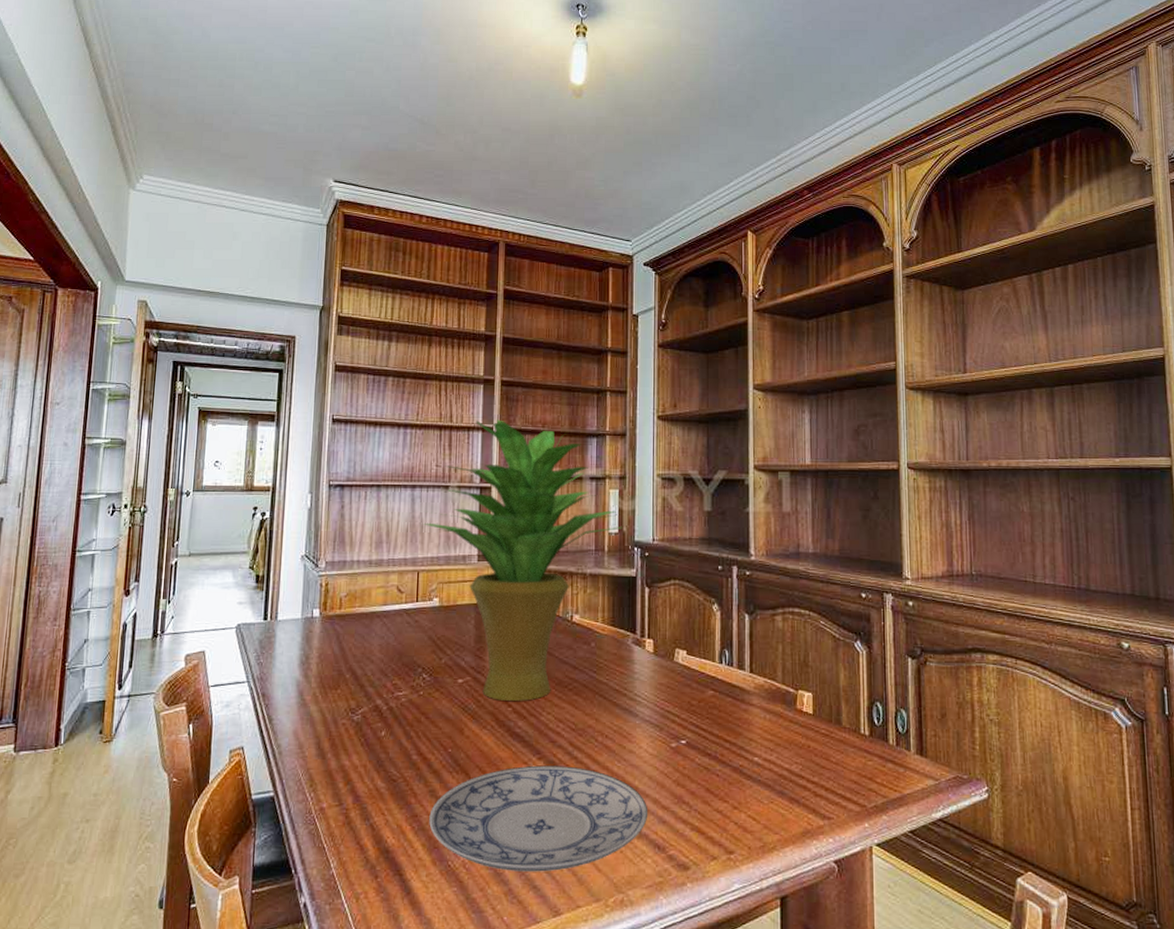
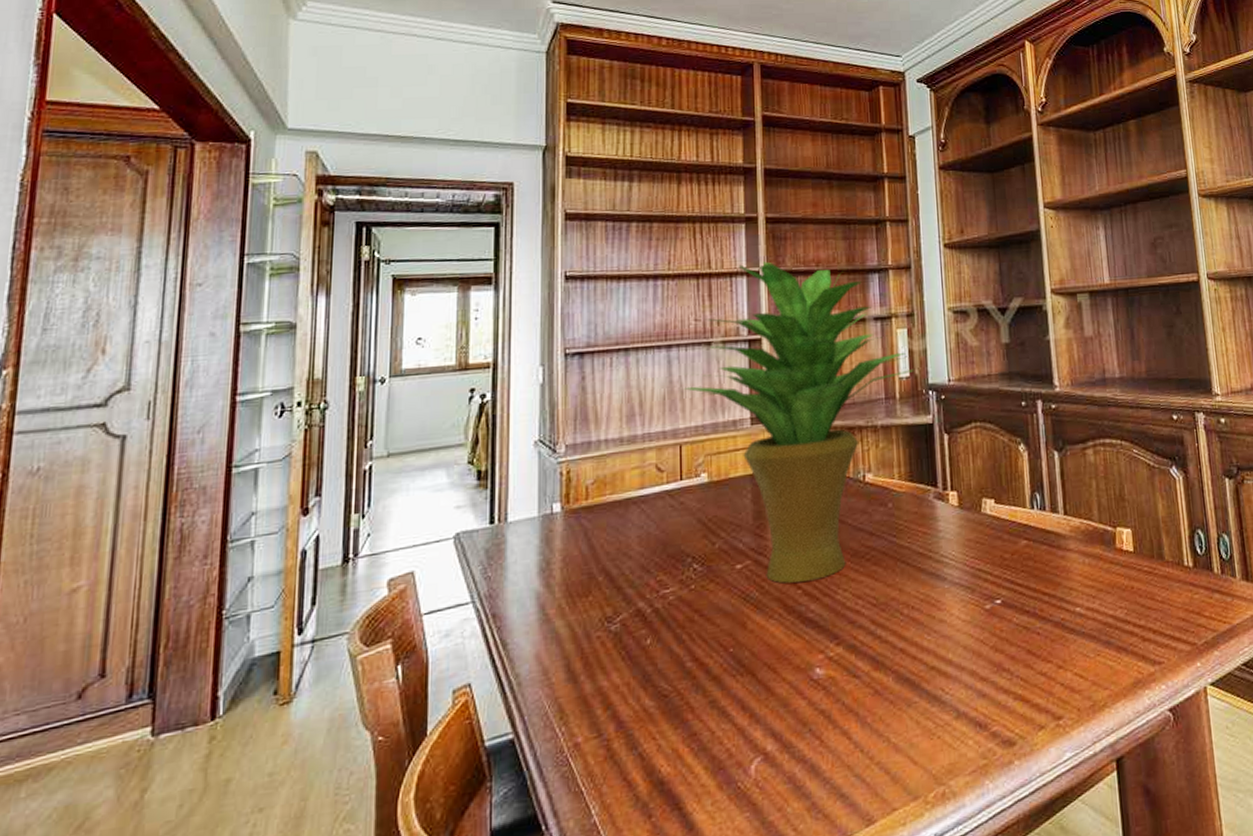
plate: present [429,765,648,872] -> none [711,647,966,782]

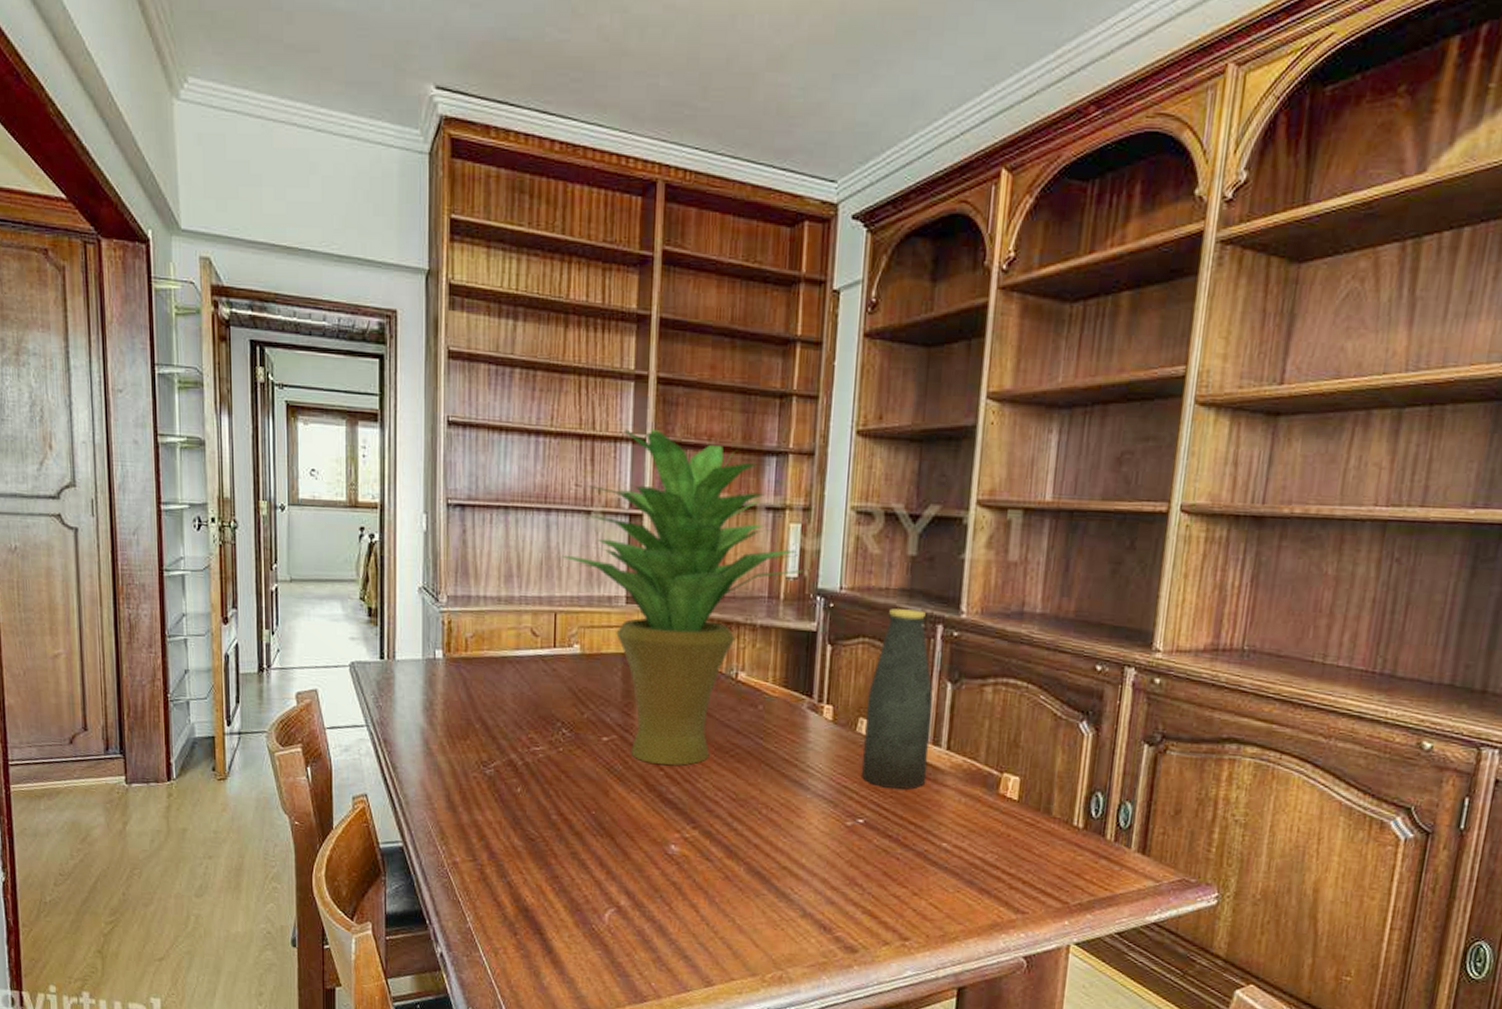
bottle: none [987,390,1051,563] -> present [862,608,933,790]

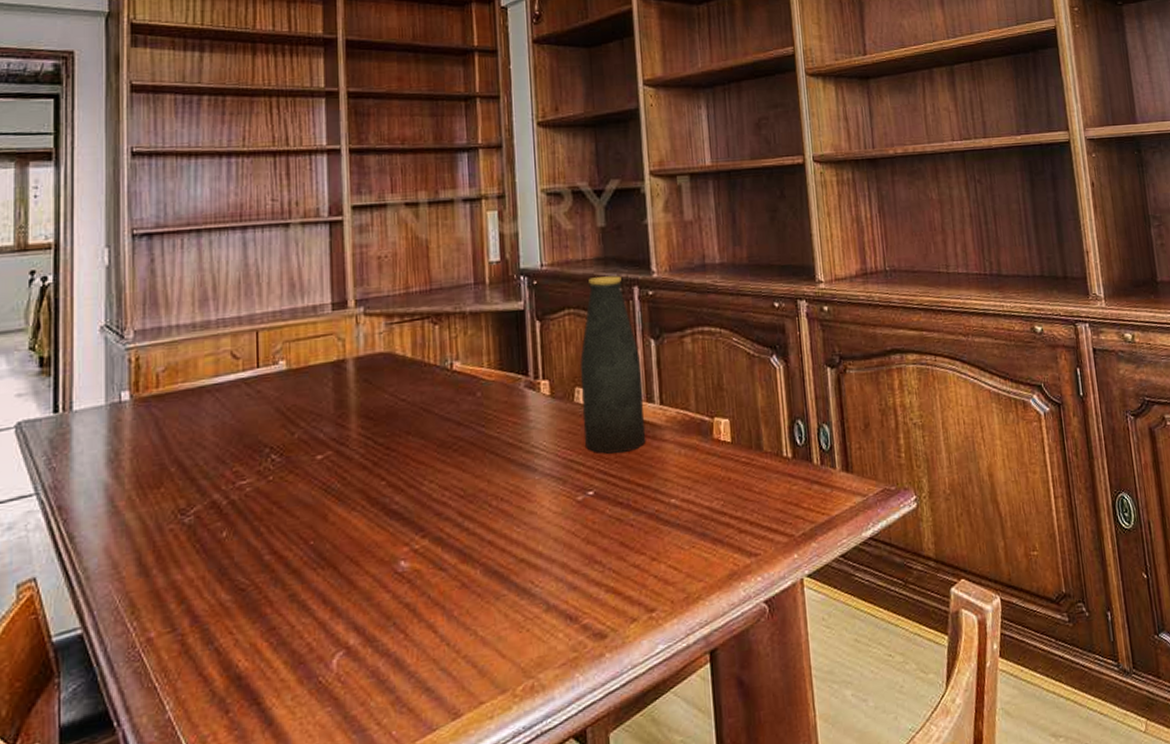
potted plant: present [562,428,803,765] -> none [261,139,505,474]

